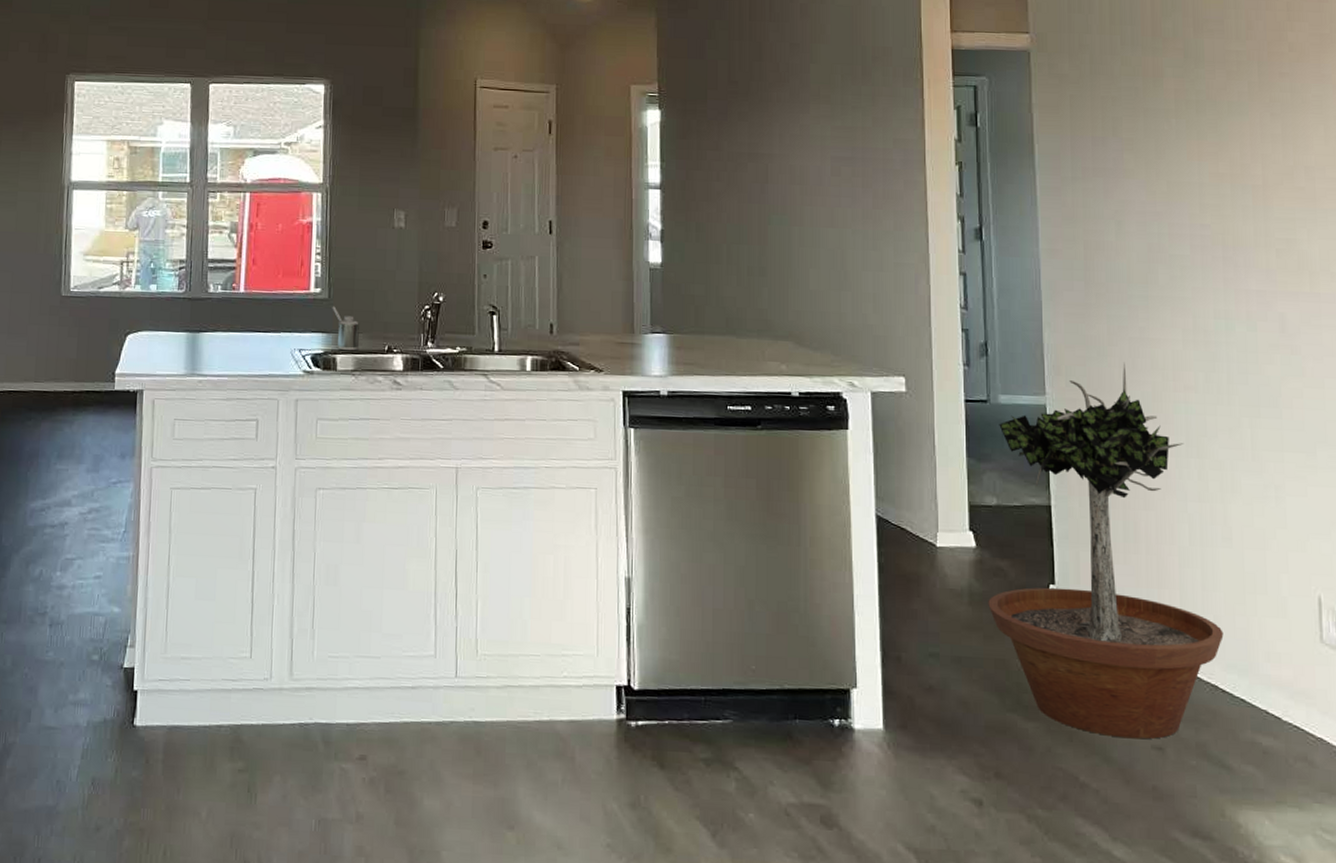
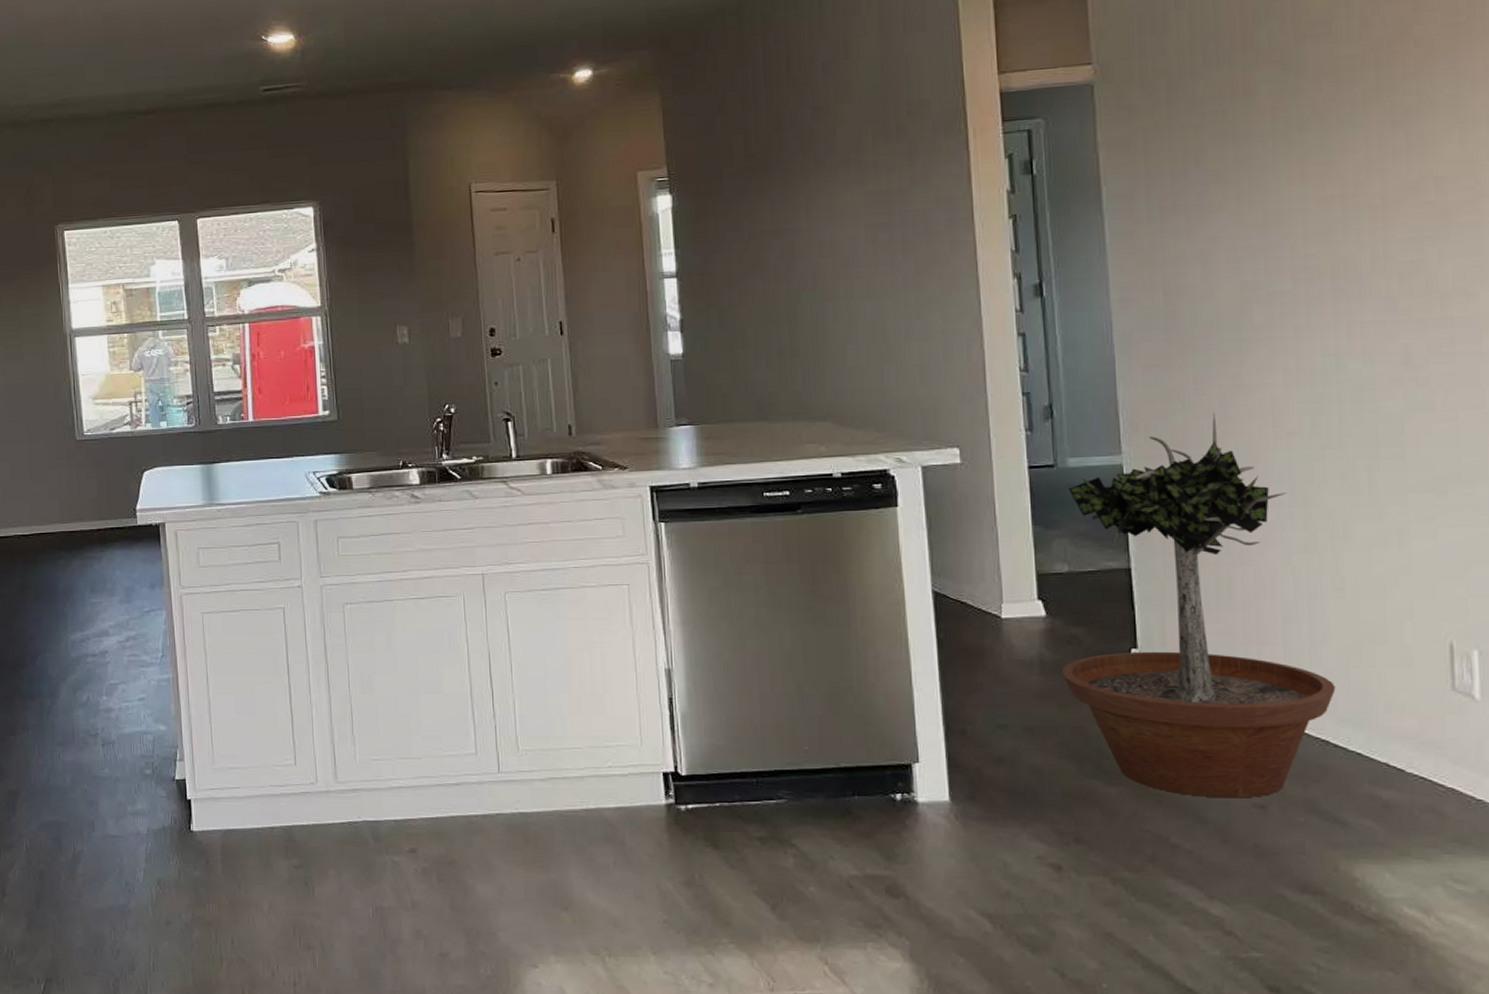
soap dispenser: present [332,306,360,352] -> none [342,427,374,470]

